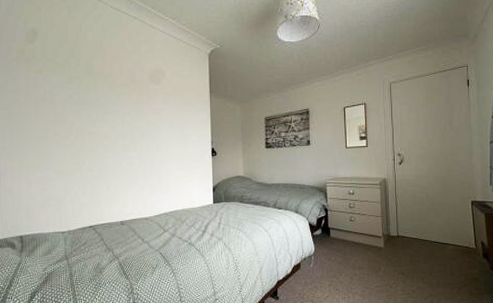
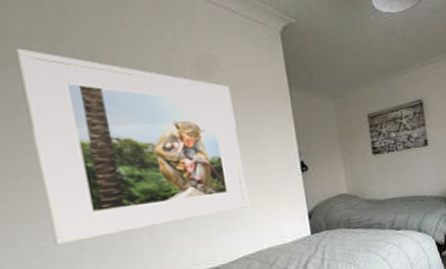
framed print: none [48,61,173,188] -> present [15,48,250,246]

